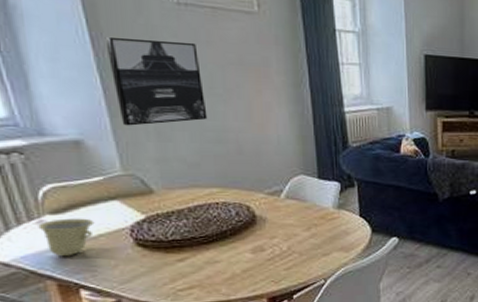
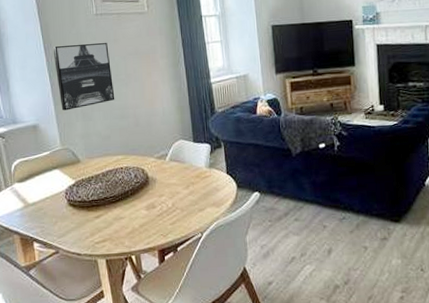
cup: present [38,218,95,256] -> none [11,184,44,215]

